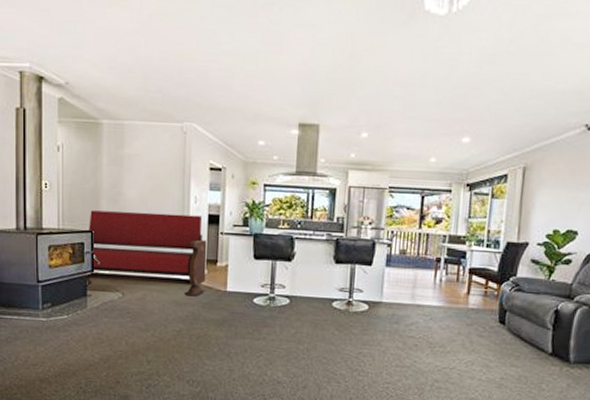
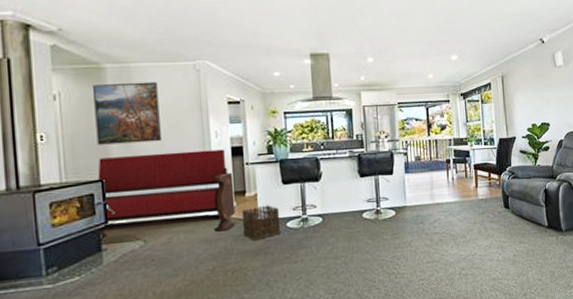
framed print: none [90,139,147,201] -> present [93,81,161,145]
basket: none [210,277,248,311] -> present [241,205,282,241]

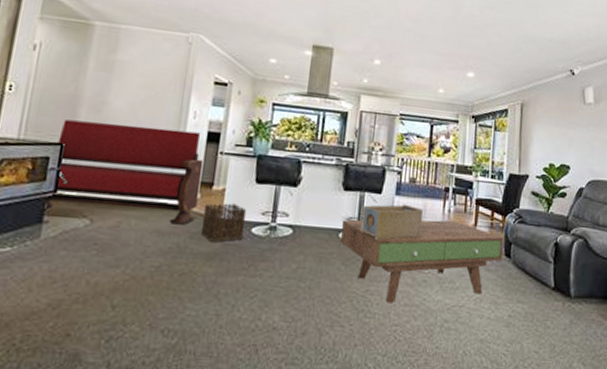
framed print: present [93,81,161,145] -> none [66,41,145,113]
coffee table: none [363,186,503,263] -> present [341,219,504,303]
decorative box: none [378,179,433,213] -> present [360,204,423,240]

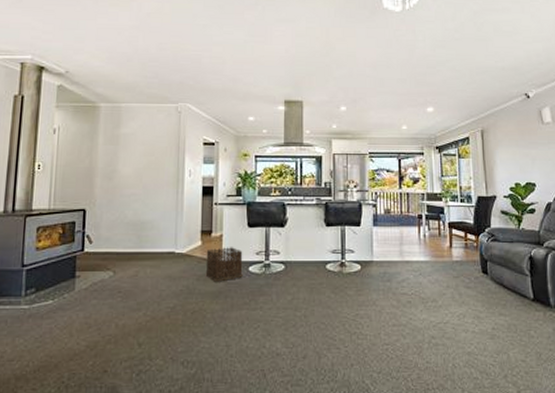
bench: present [42,119,204,225] -> none [74,188,202,270]
coffee table: present [341,219,504,303] -> none [327,244,480,324]
decorative box: present [360,204,423,240] -> none [344,233,401,267]

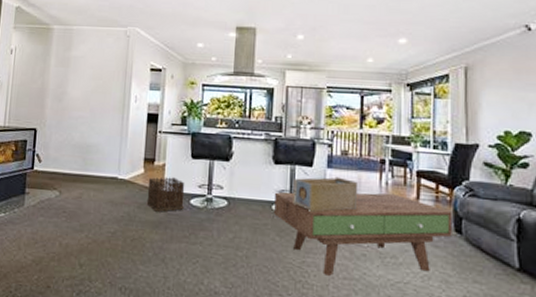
coffee table: none [327,244,480,324] -> present [274,192,453,276]
decorative box: none [344,233,401,267] -> present [293,176,358,212]

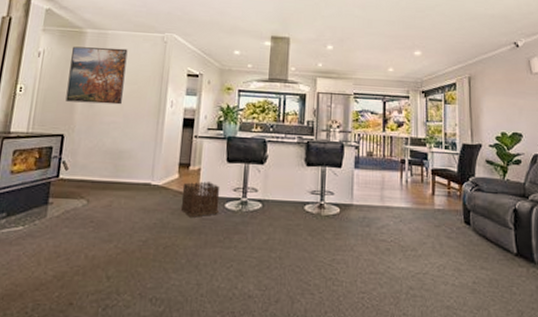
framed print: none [37,43,92,100] -> present [65,46,128,105]
coffee table: present [274,192,453,276] -> none [306,190,462,271]
decorative box: present [293,176,358,212] -> none [323,176,382,211]

